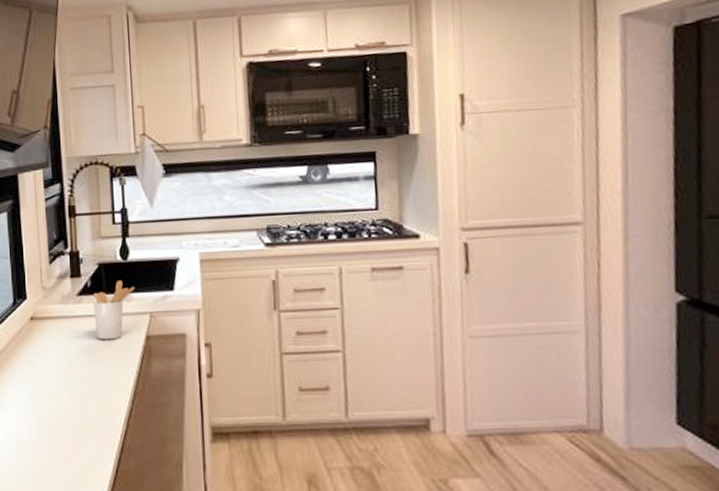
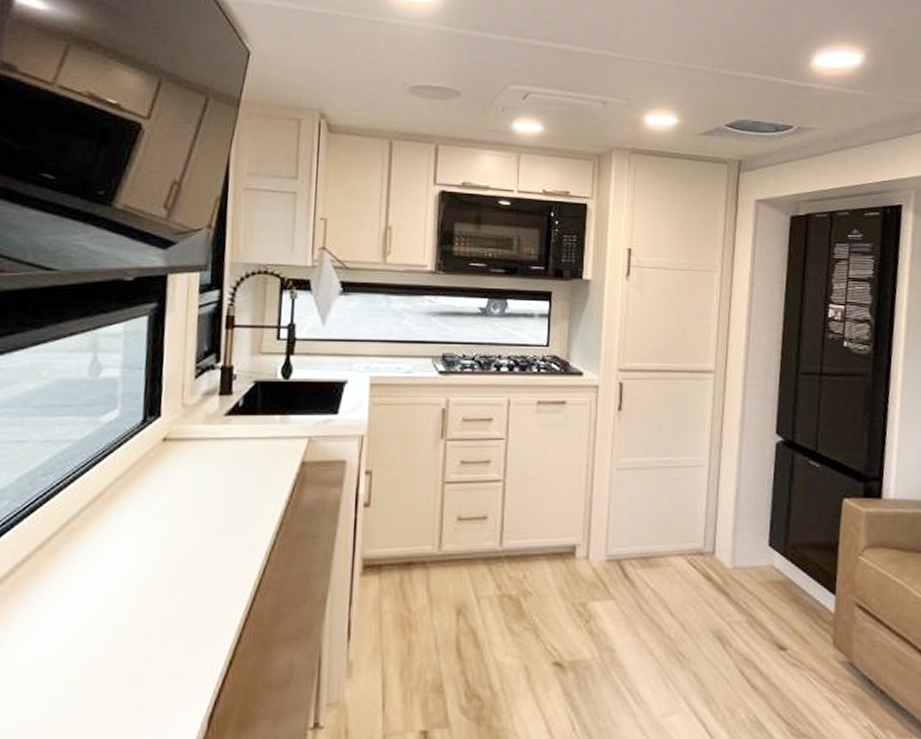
utensil holder: present [93,279,135,340] -> none [242,400,294,466]

